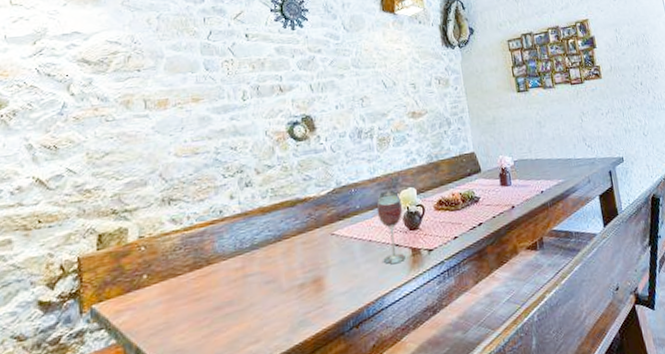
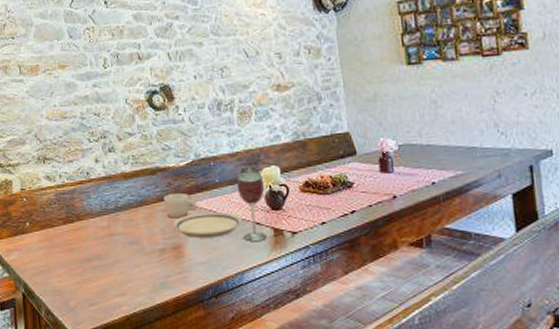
cup: none [304,222,338,250] -> present [163,192,197,219]
plate: none [313,237,382,268] -> present [173,211,242,238]

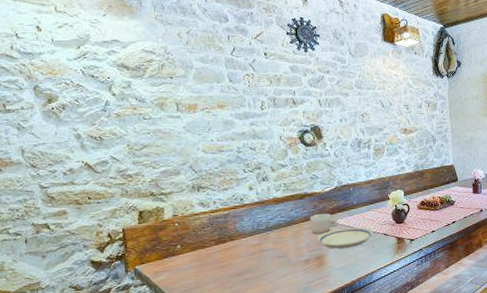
wineglass: present [236,167,267,242] -> none [370,191,392,249]

